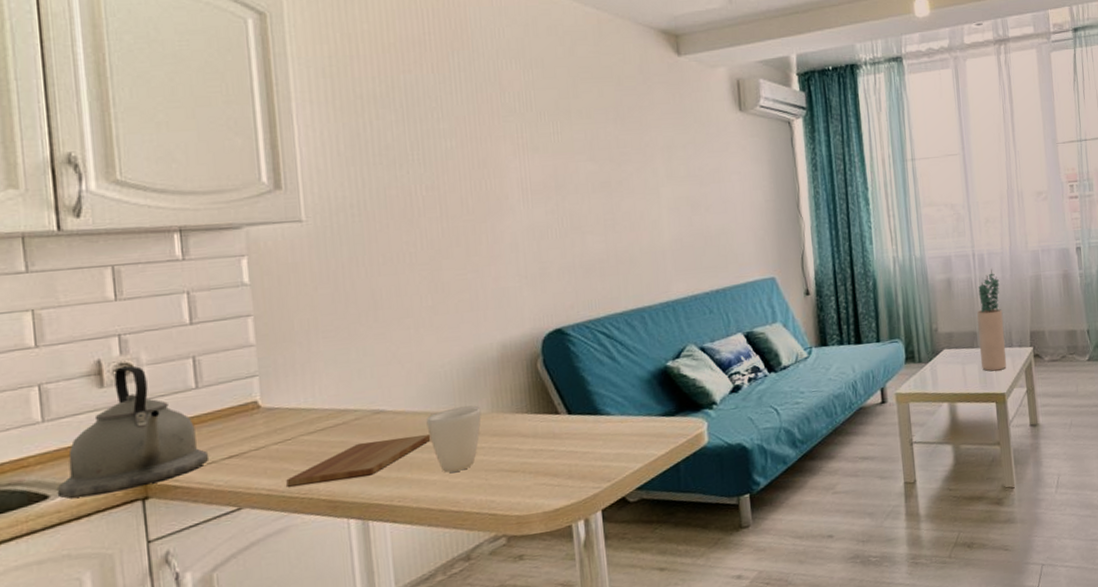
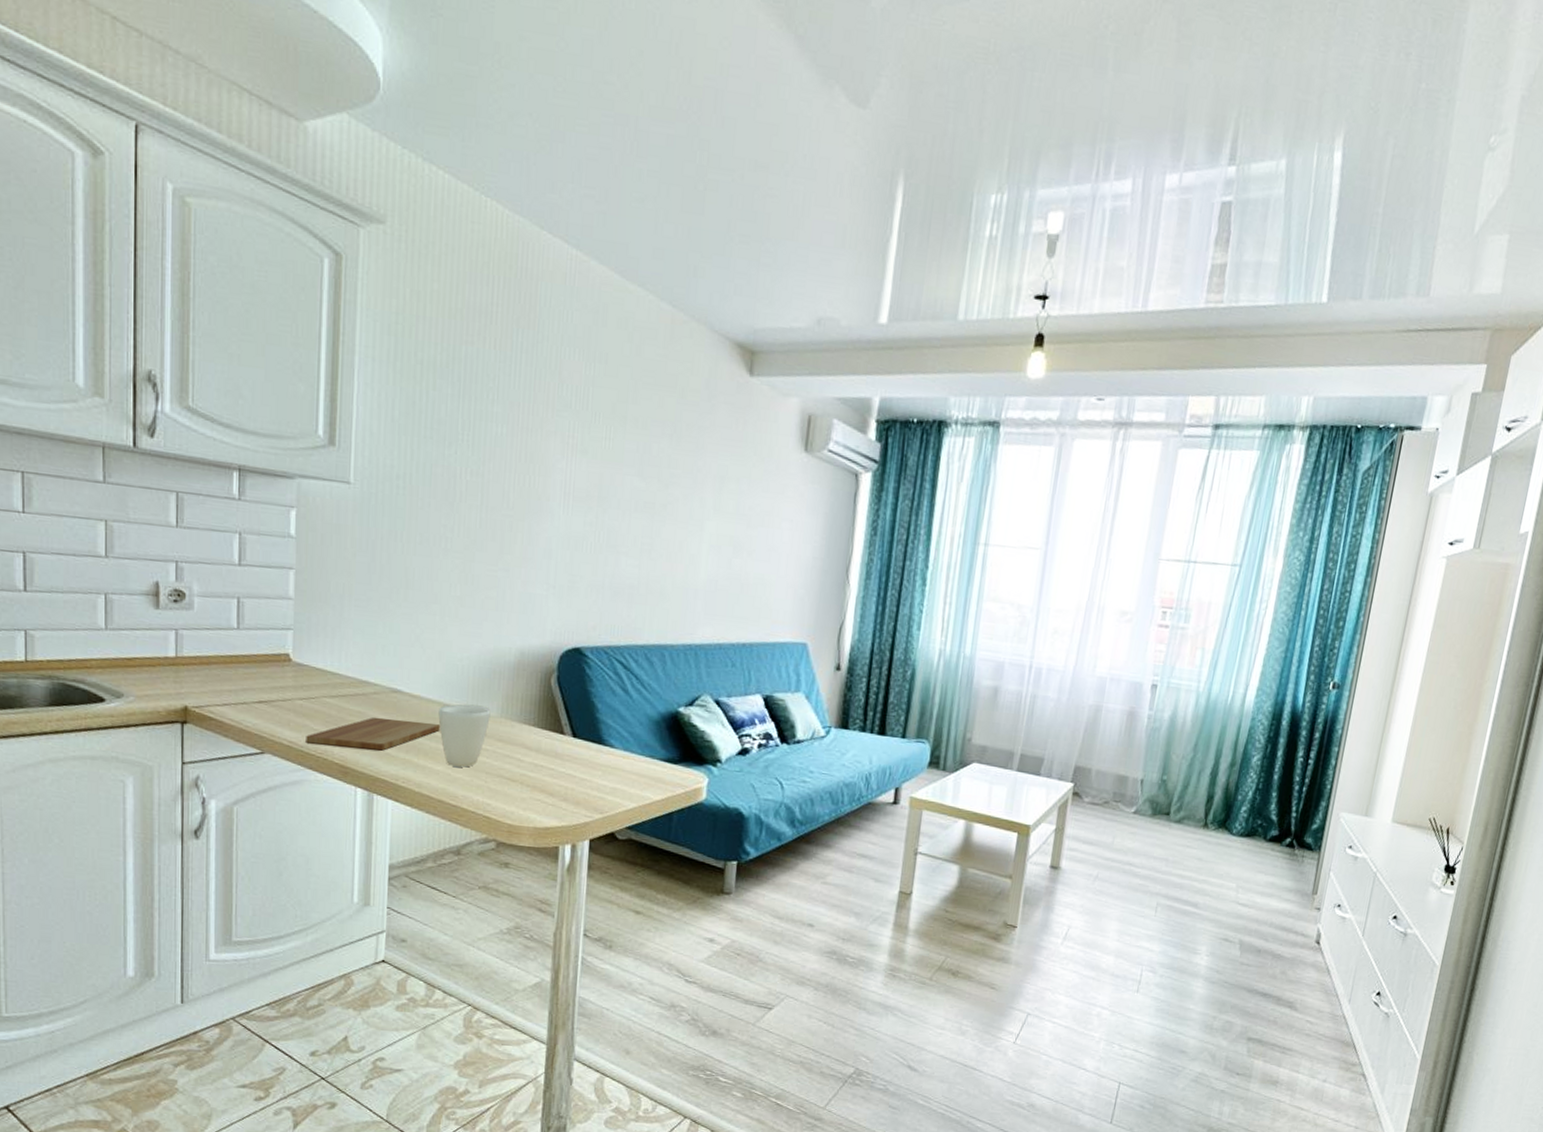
kettle: present [57,365,210,500] -> none [112,592,242,711]
vase: present [976,268,1007,372] -> none [1010,686,1054,800]

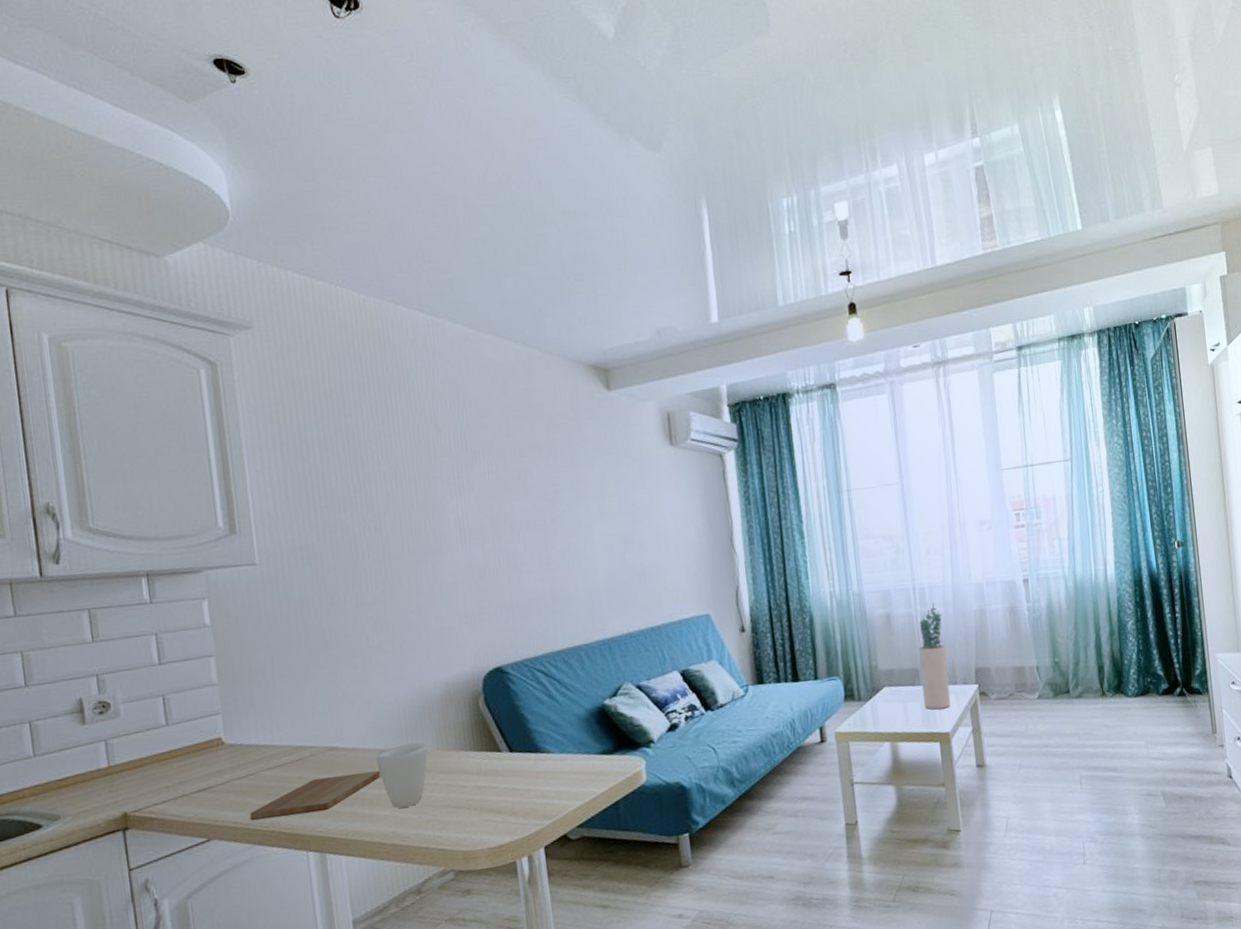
vase: none [1010,686,1054,800] -> present [918,602,951,710]

